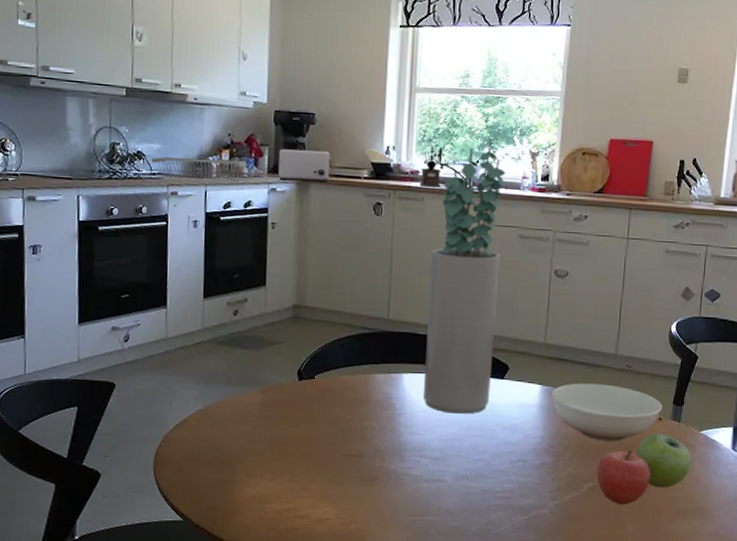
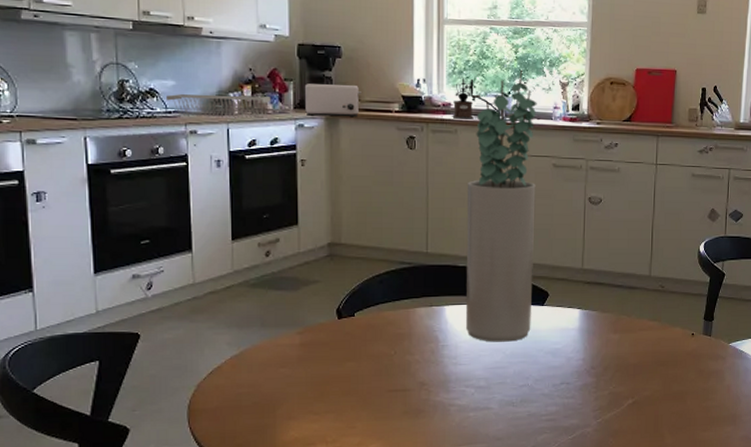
bowl: present [551,383,662,442] -> none [590,304,694,359]
fruit: present [596,450,651,505] -> none [636,365,686,418]
fruit: present [636,432,692,487] -> none [672,347,723,399]

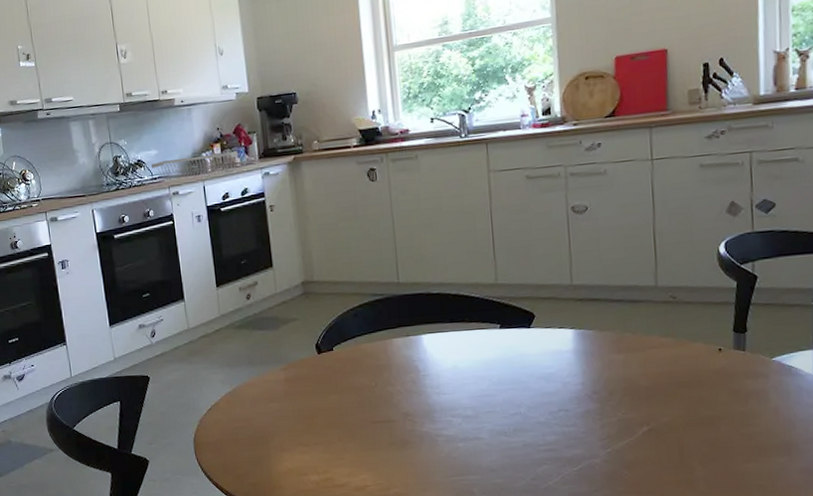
toaster: present [305,84,361,118] -> none [267,127,319,164]
coffee grinder: present [452,78,481,119] -> none [411,100,440,144]
vase: present [465,69,537,342] -> none [434,82,518,370]

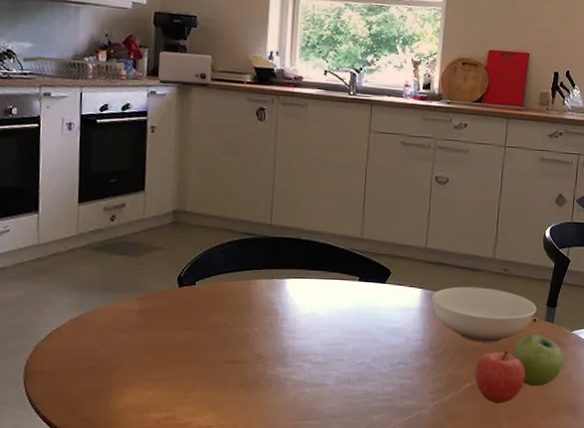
toaster: none [267,127,319,164] -> present [158,51,215,87]
bowl: none [586,319,721,381] -> present [431,286,537,343]
fruit: none [651,387,717,447] -> present [474,350,526,404]
fruit: none [696,364,766,424] -> present [512,333,564,385]

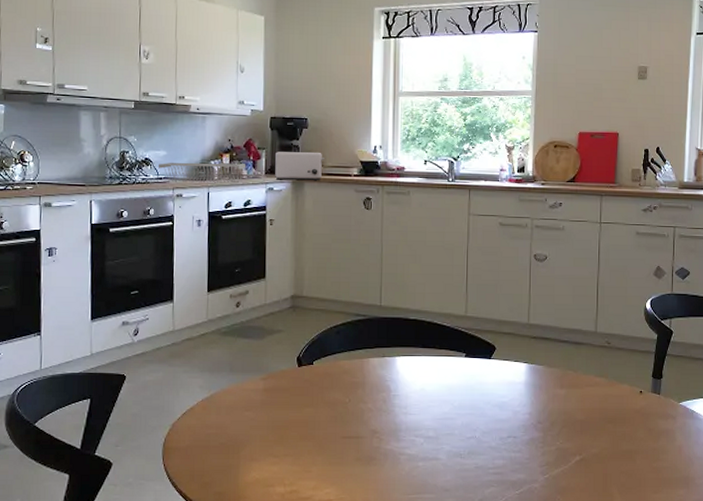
bowl: present [431,286,537,343] -> none [536,360,642,416]
fruit: present [474,350,526,404] -> none [584,423,635,477]
fruit: present [512,333,564,385] -> none [620,405,673,458]

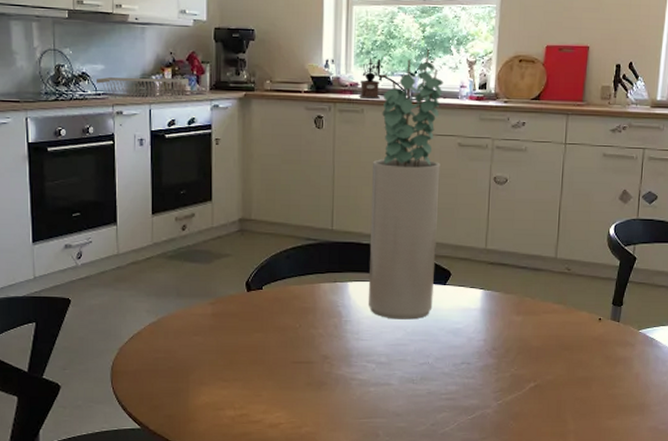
toaster: present [275,152,324,181] -> none [220,66,273,98]
coffee grinder: none [405,144,432,182] -> present [359,58,388,99]
vase: none [415,135,484,394] -> present [368,48,444,320]

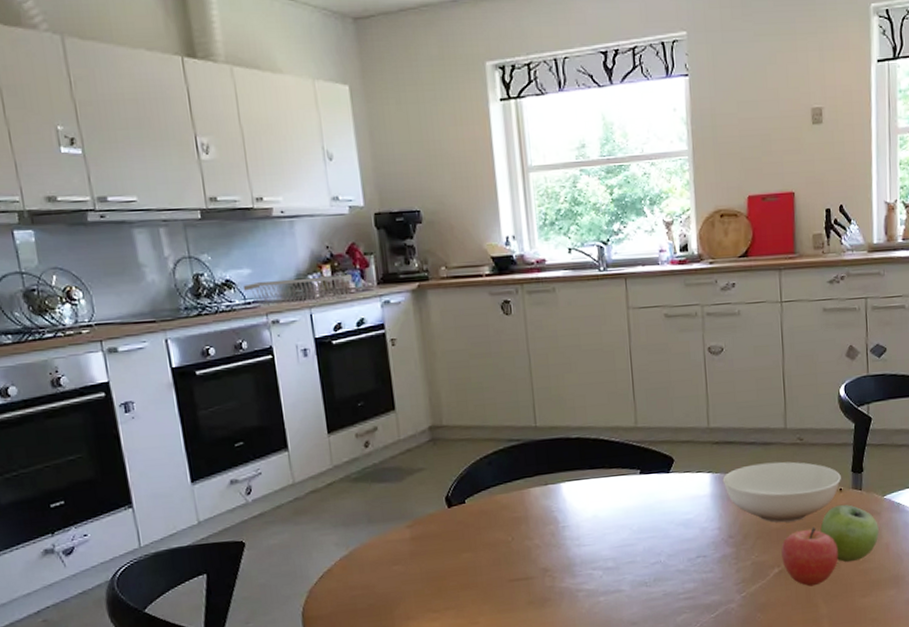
coffee grinder: present [359,58,388,99] -> none [548,229,578,276]
vase: present [368,48,444,320] -> none [572,212,658,518]
bowl: none [493,286,602,343] -> present [722,461,841,523]
fruit: none [538,350,591,403] -> present [781,527,838,587]
fruit: none [577,332,631,385] -> present [820,504,879,562]

